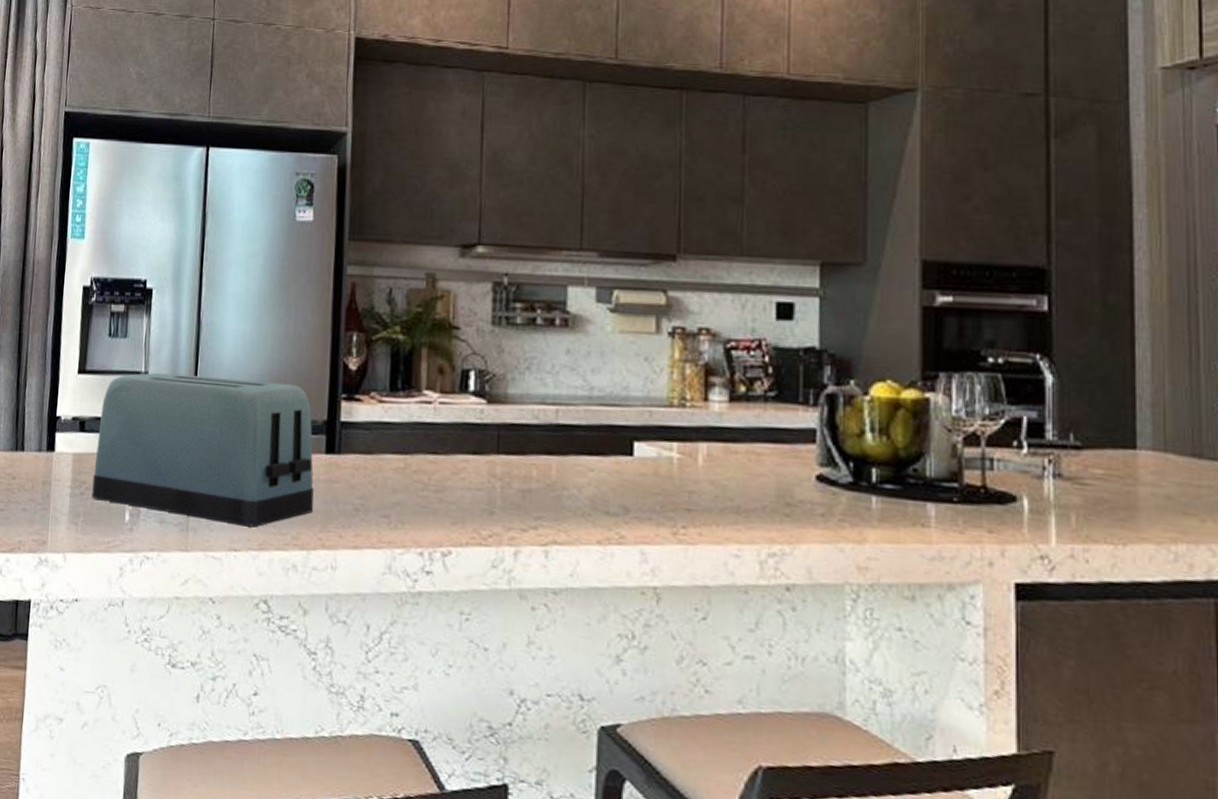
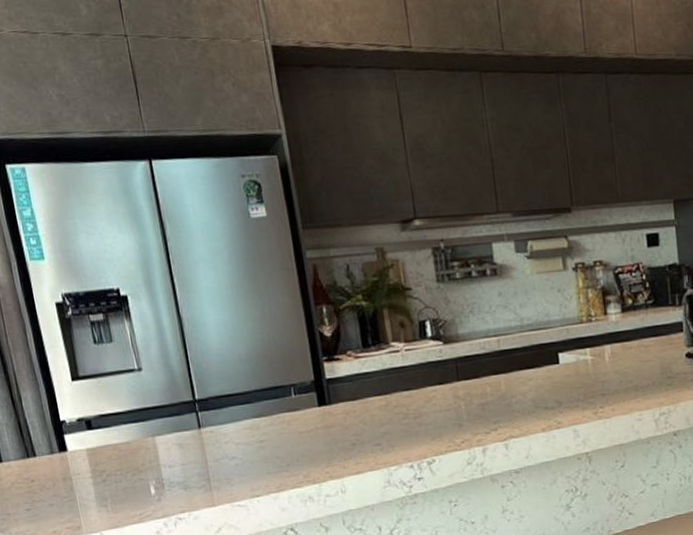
toaster: present [91,372,314,528] -> none [103,356,318,483]

